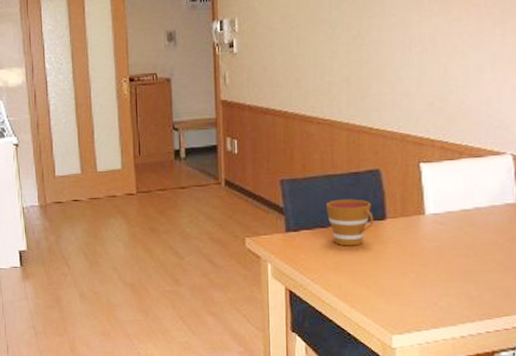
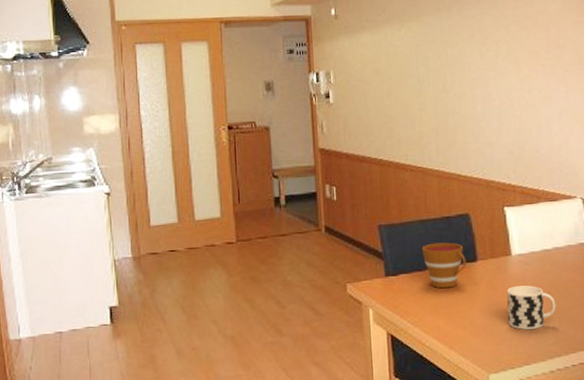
cup: none [416,247,473,292] -> present [506,285,556,330]

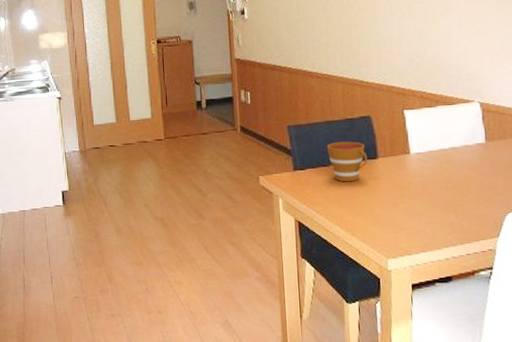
cup: present [506,285,556,330] -> none [405,181,452,221]

